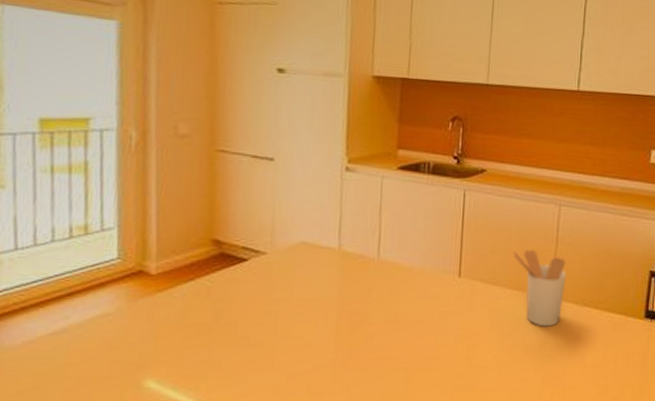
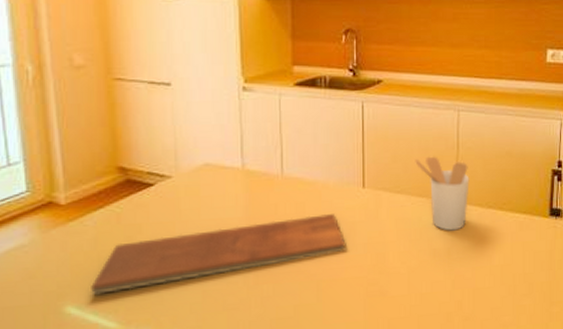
chopping board: none [171,302,438,371] -> present [89,214,346,296]

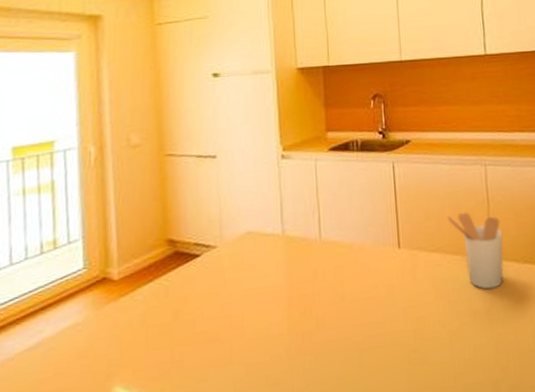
chopping board: present [89,214,346,296] -> none [137,277,386,374]

